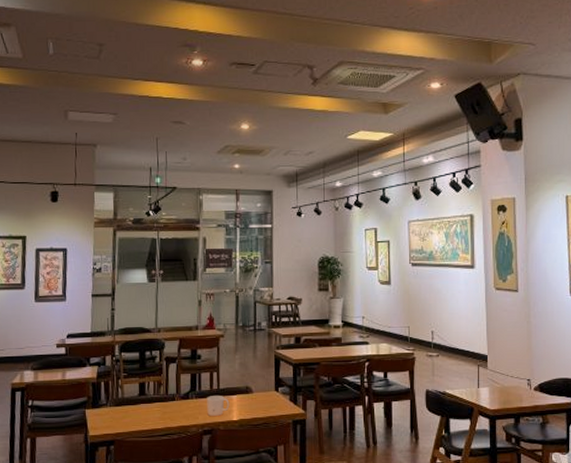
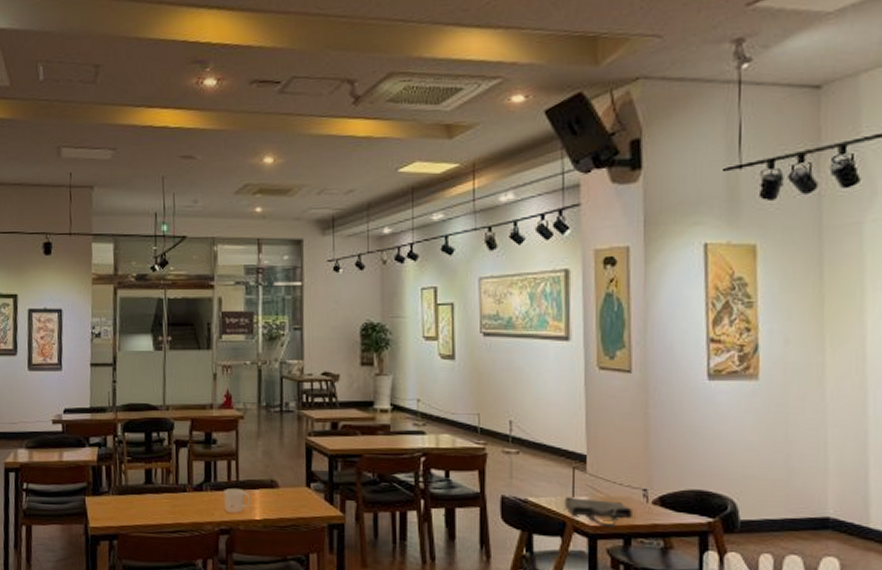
tote bag: none [472,388,520,410] -> present [564,497,632,528]

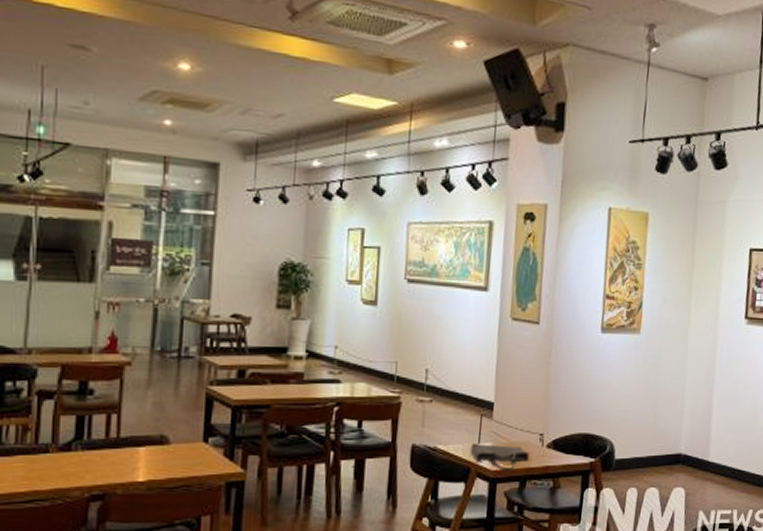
mug: present [224,489,251,514] -> none [98,447,134,476]

